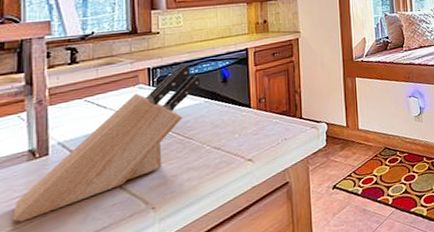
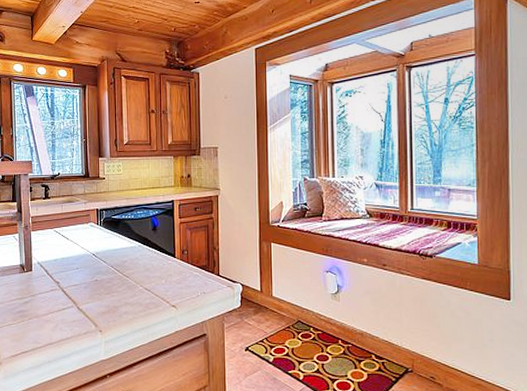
knife block: present [12,63,201,222] -> none [12,208,136,319]

